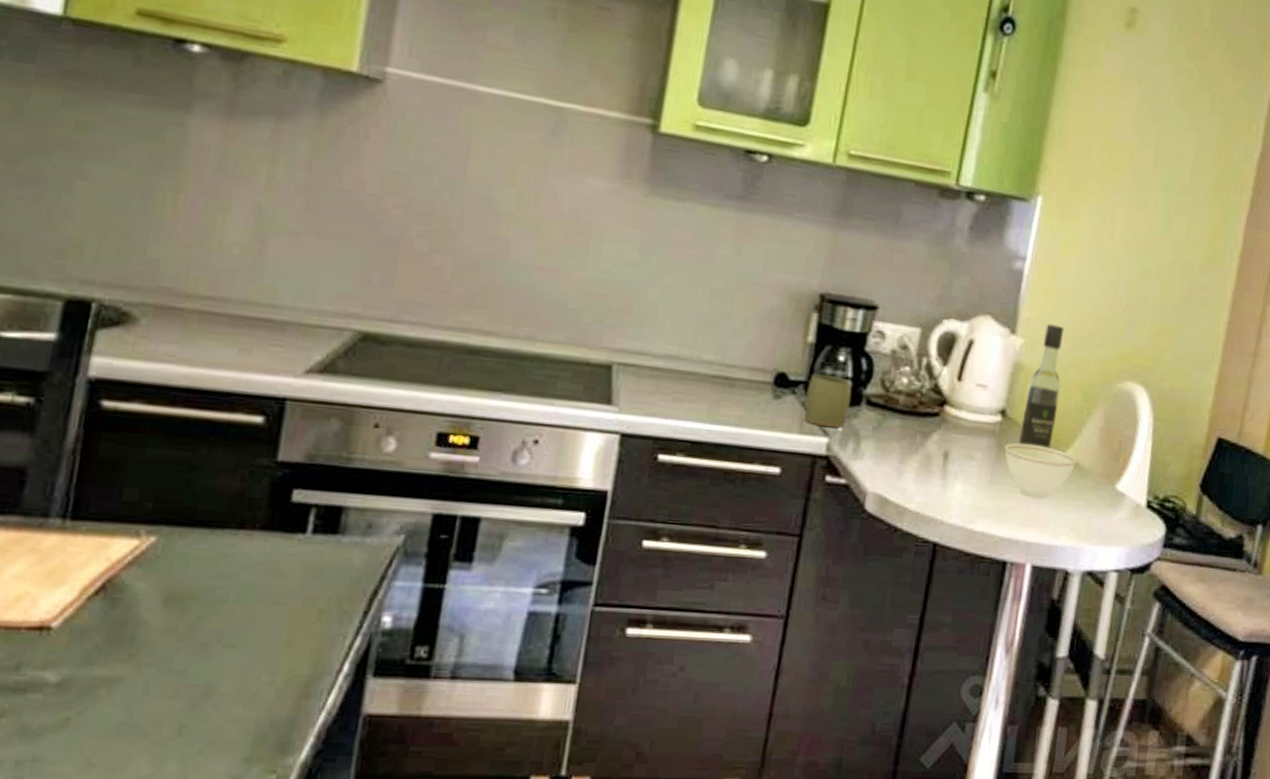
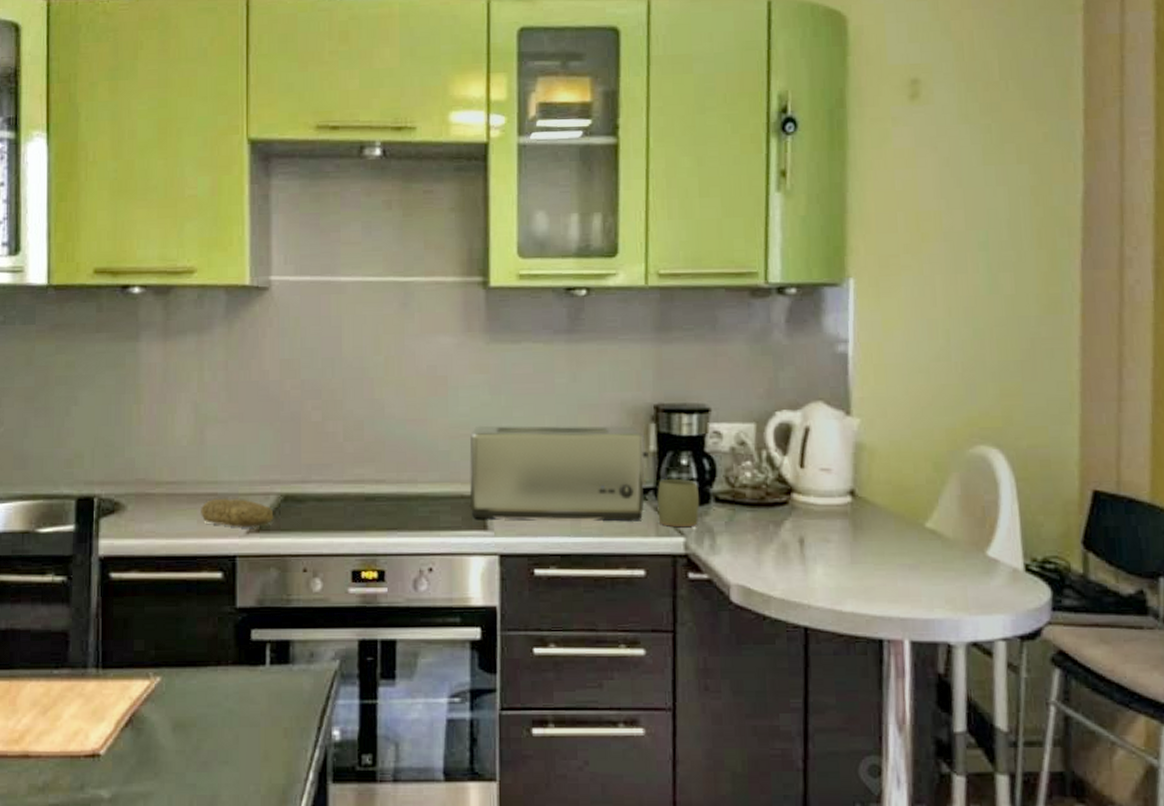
sponge: none [245,325,346,367] -> present [201,498,274,527]
toaster: none [594,286,806,414] -> present [469,425,649,520]
bowl: present [1003,443,1077,499] -> none [859,520,939,574]
bottle: present [1018,323,1065,448] -> none [872,399,909,523]

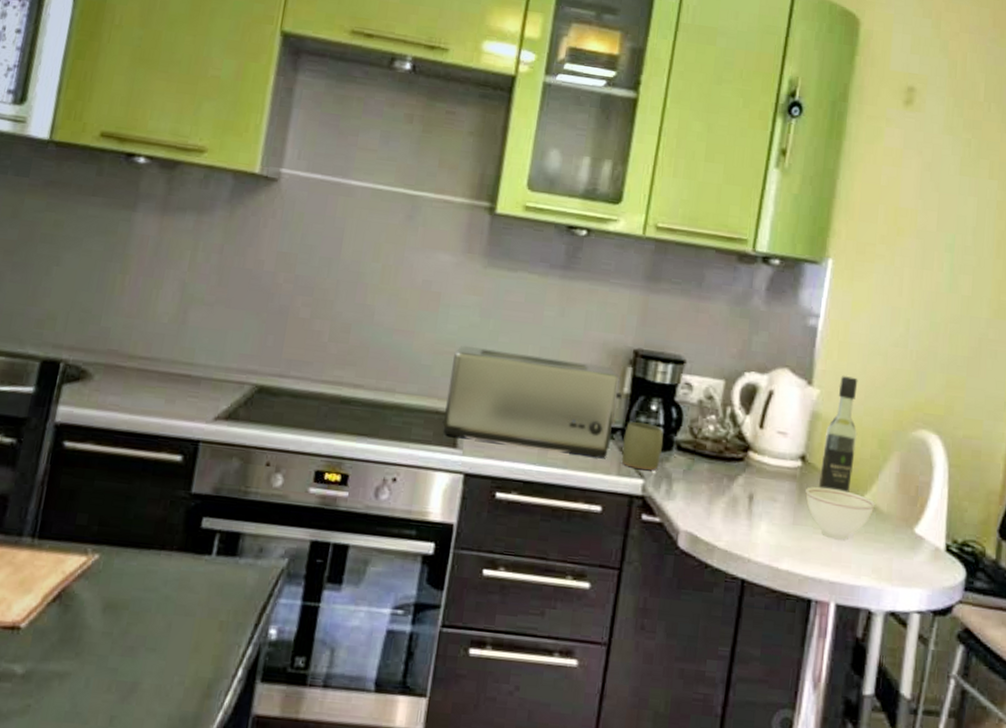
sponge: present [201,498,274,527] -> none [170,380,246,415]
bowl: none [859,520,939,574] -> present [804,486,875,541]
bottle: none [872,399,909,523] -> present [818,375,858,492]

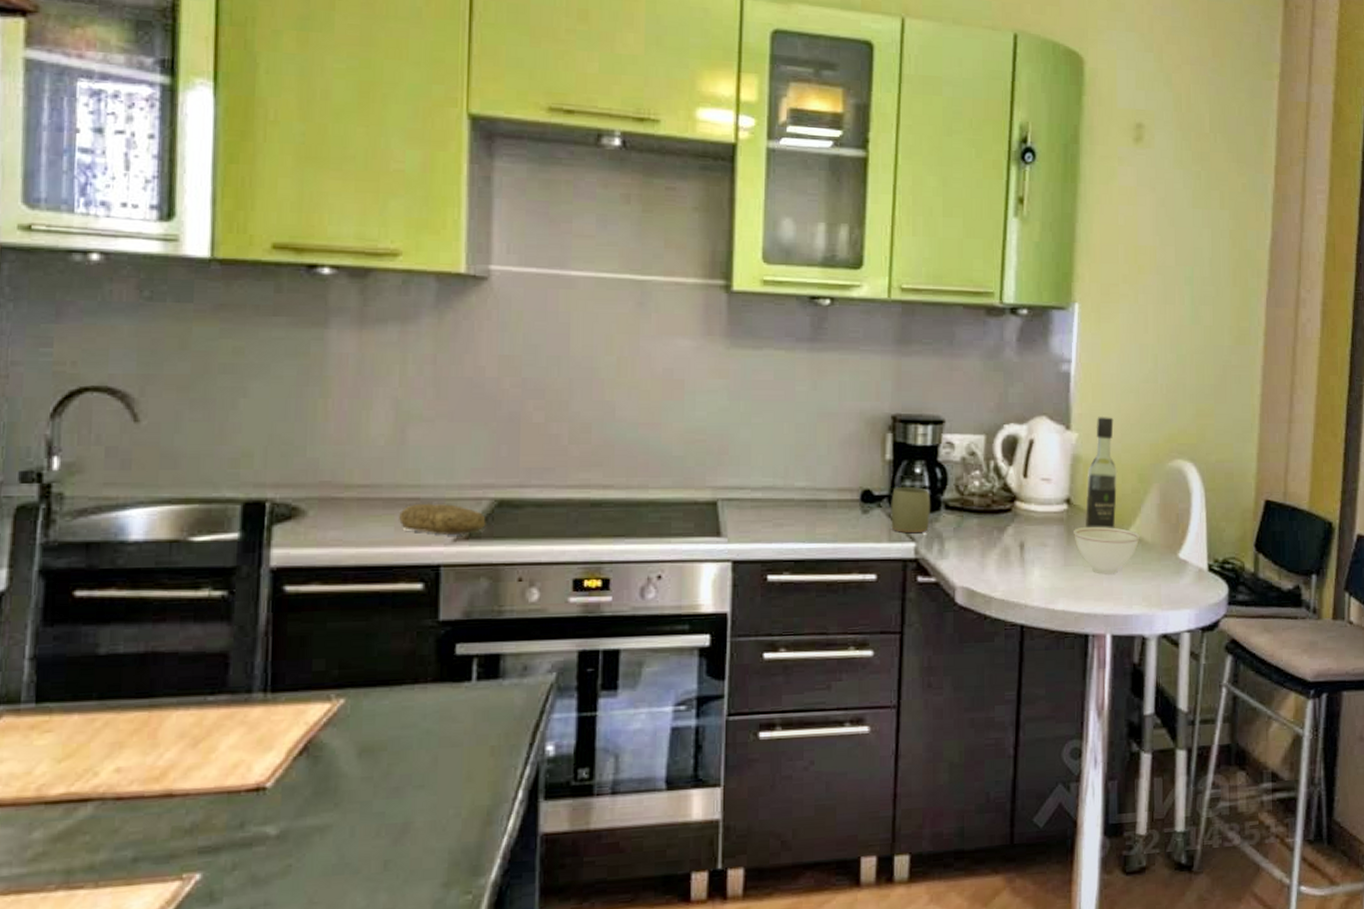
sponge: none [170,380,246,415] -> present [399,503,486,535]
toaster: present [442,345,622,458] -> none [703,431,884,527]

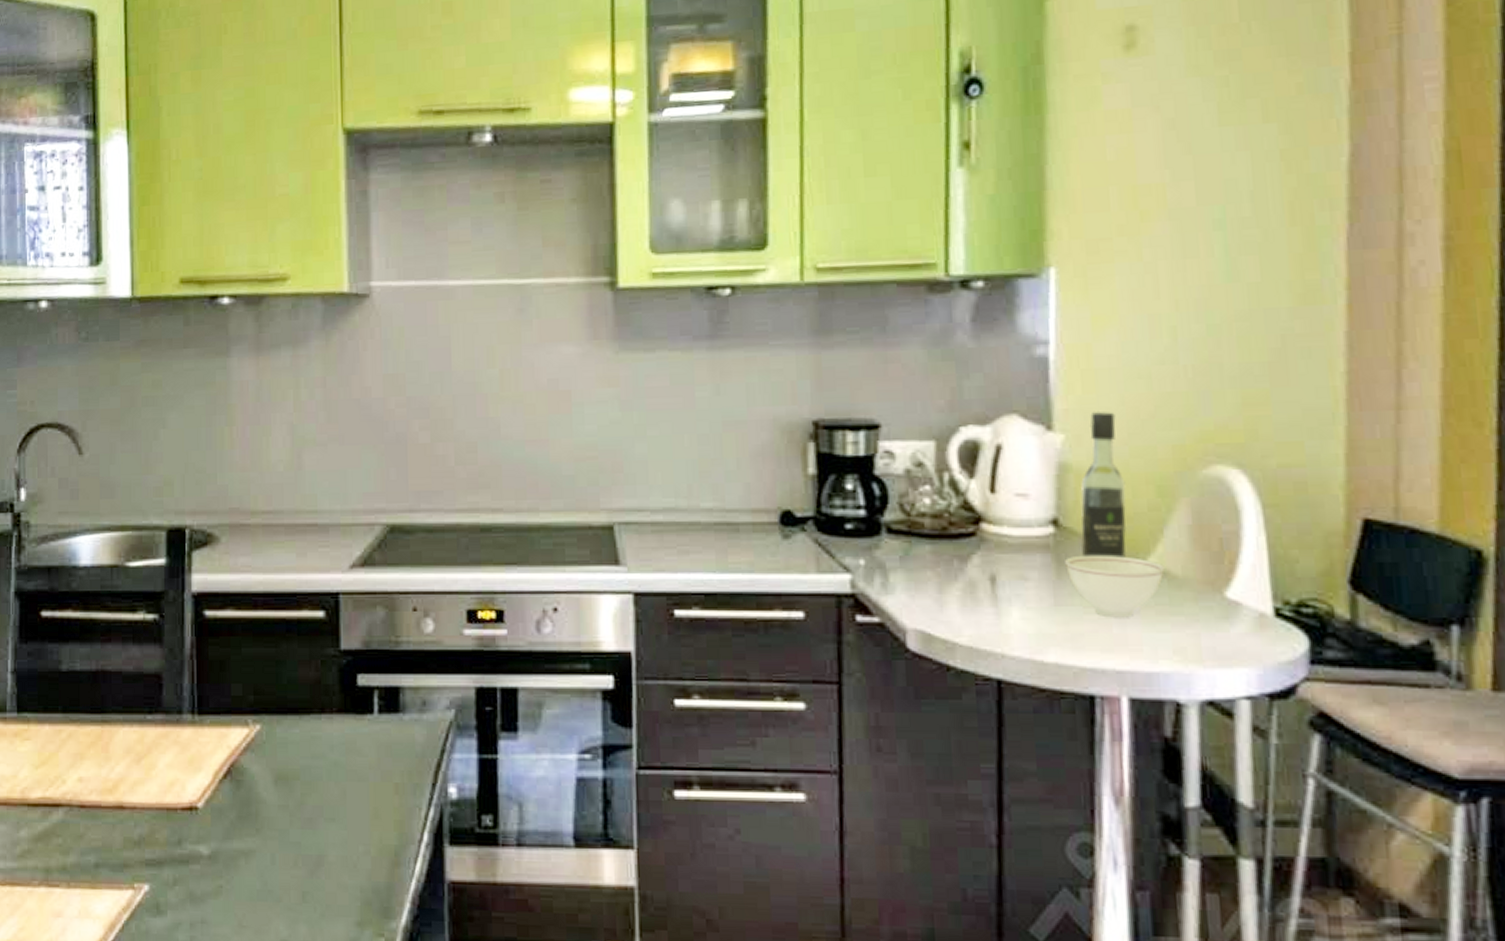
sponge: present [399,503,486,535] -> none [300,528,380,561]
mug: present [891,487,931,534] -> none [817,507,869,563]

